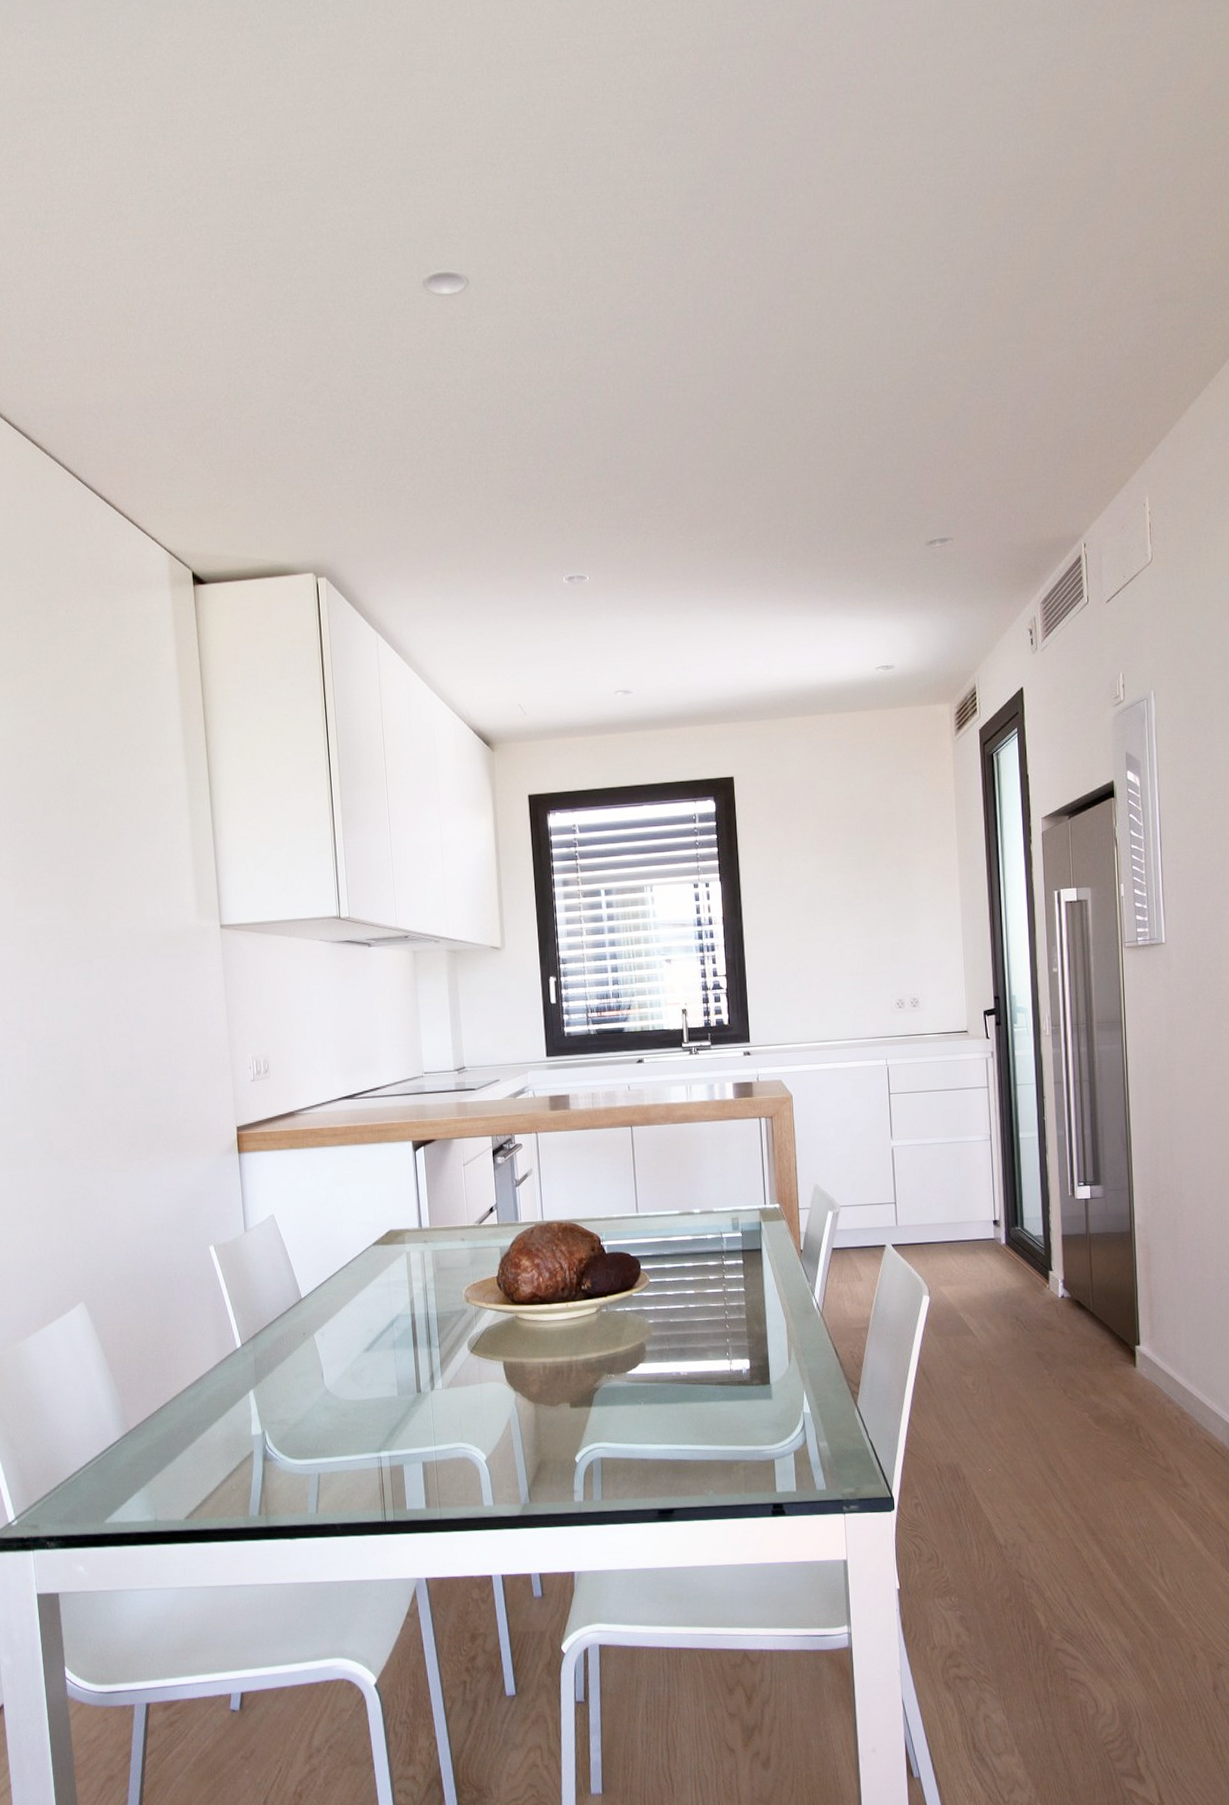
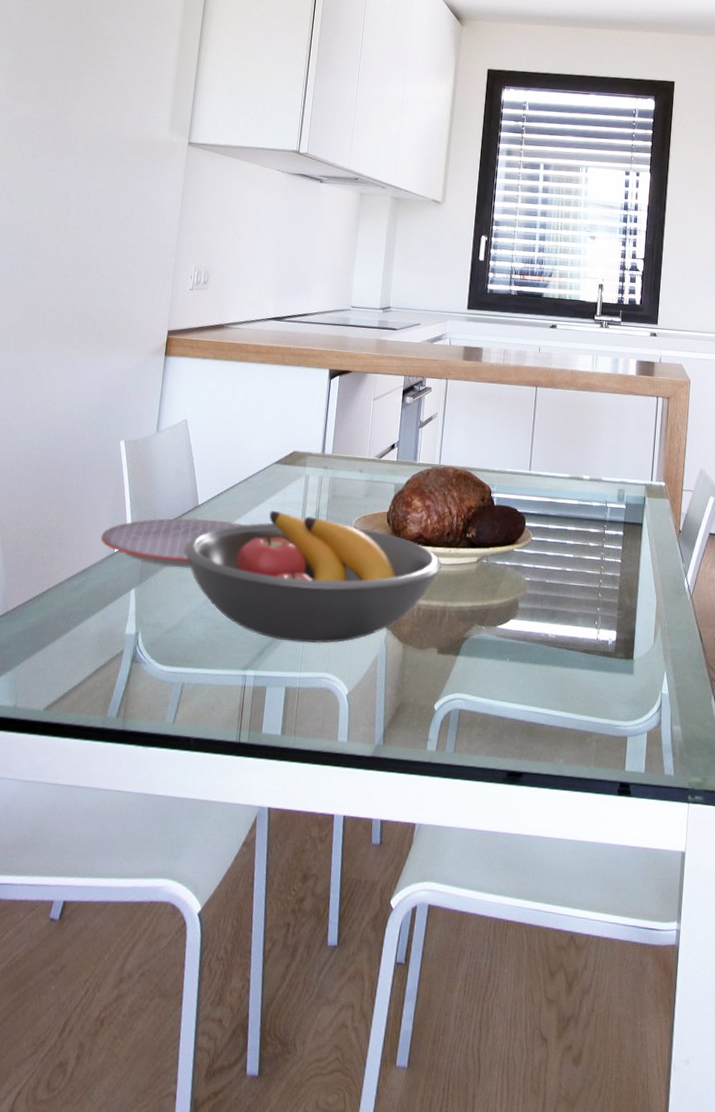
plate: none [208,1309,353,1364] -> present [100,518,245,568]
fruit bowl: none [295,1292,561,1419] -> present [183,510,442,644]

